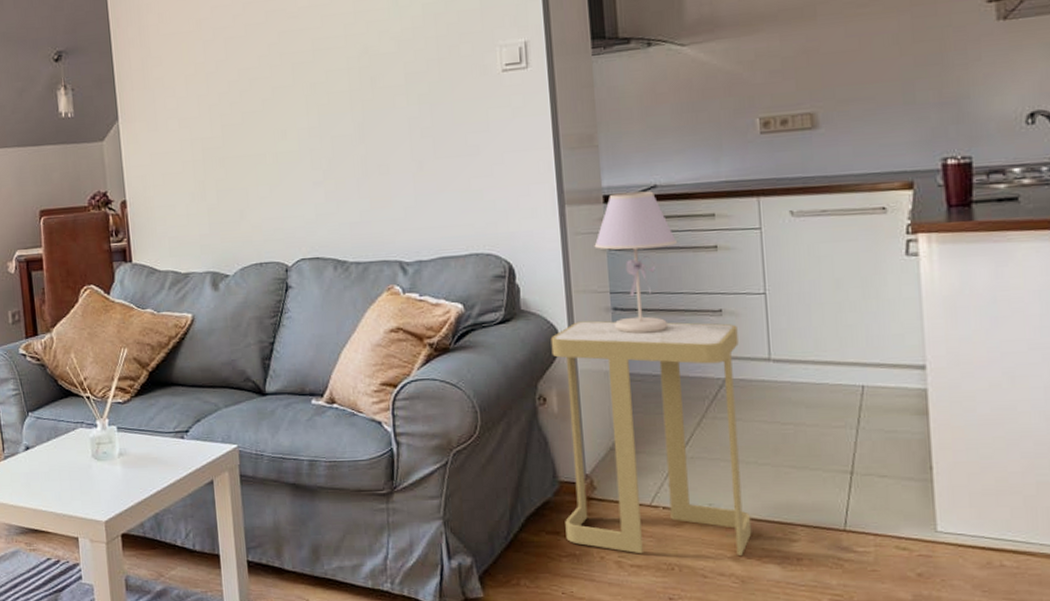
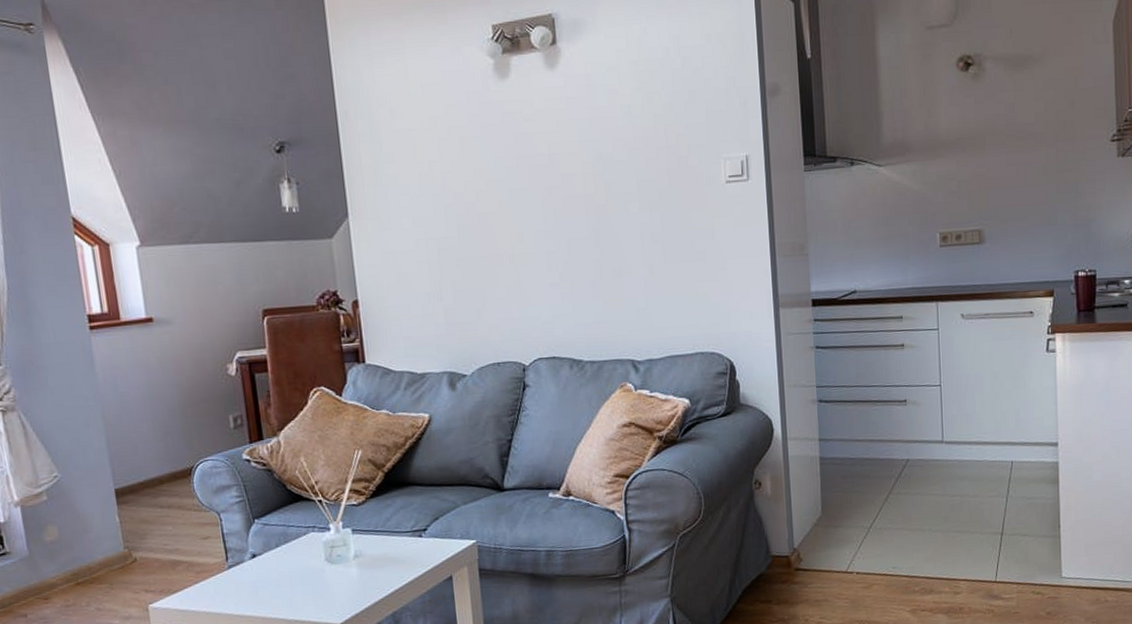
side table: present [550,320,752,555] -> none [766,411,926,615]
table lamp: present [594,191,678,334] -> none [803,296,873,423]

